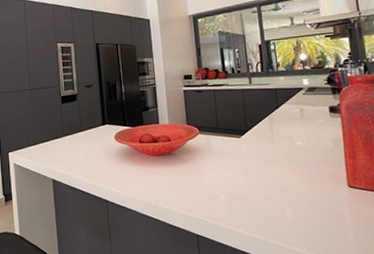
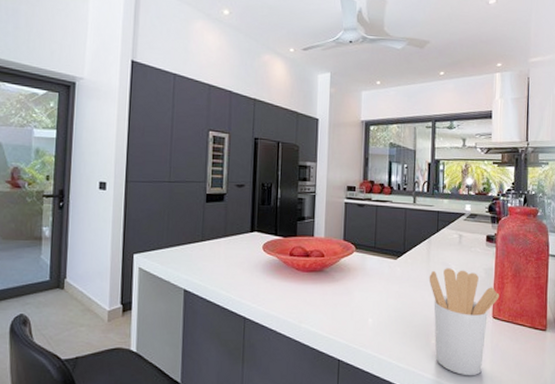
utensil holder: none [275,141,352,246] -> present [429,268,499,376]

